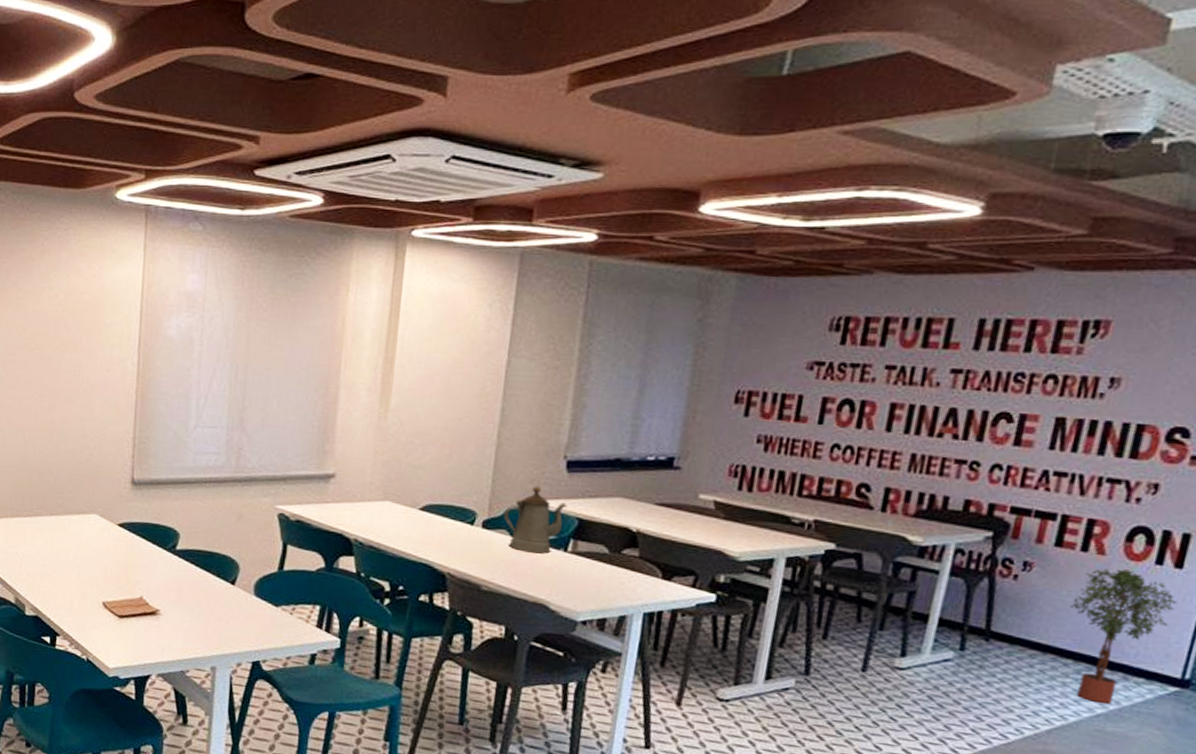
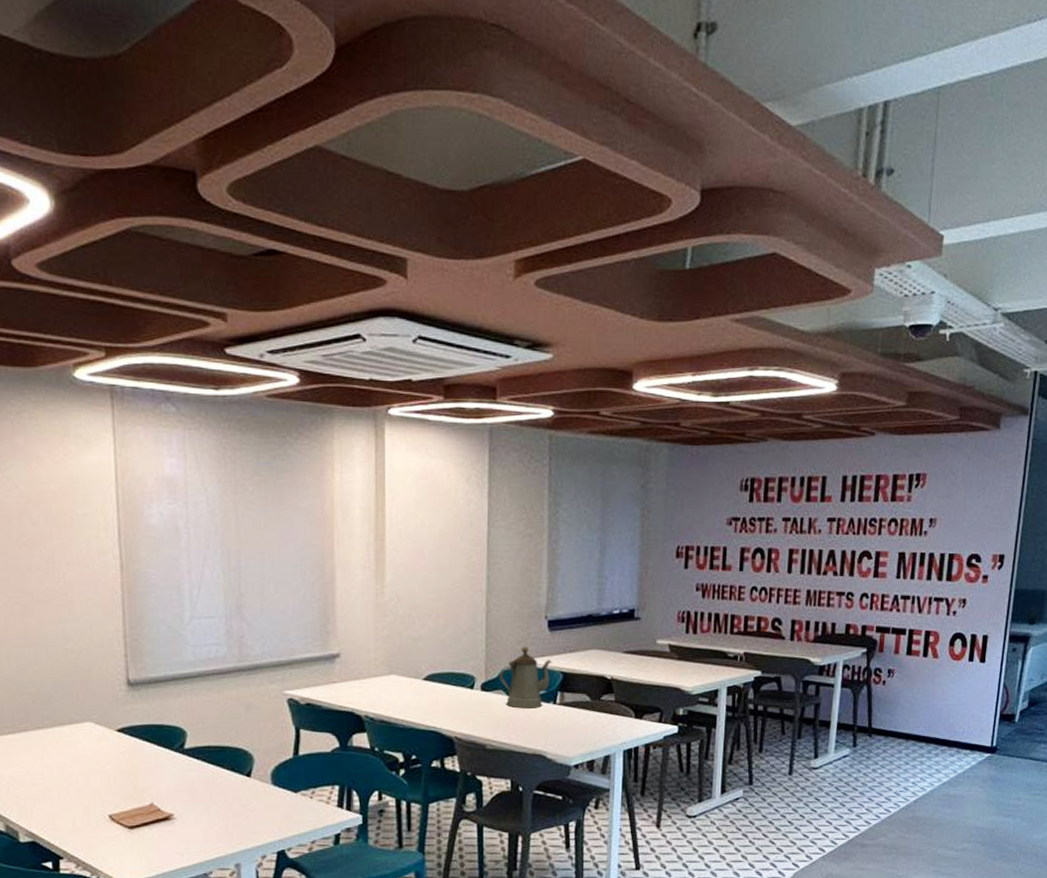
potted tree: present [1069,568,1177,704] -> none [920,668,984,774]

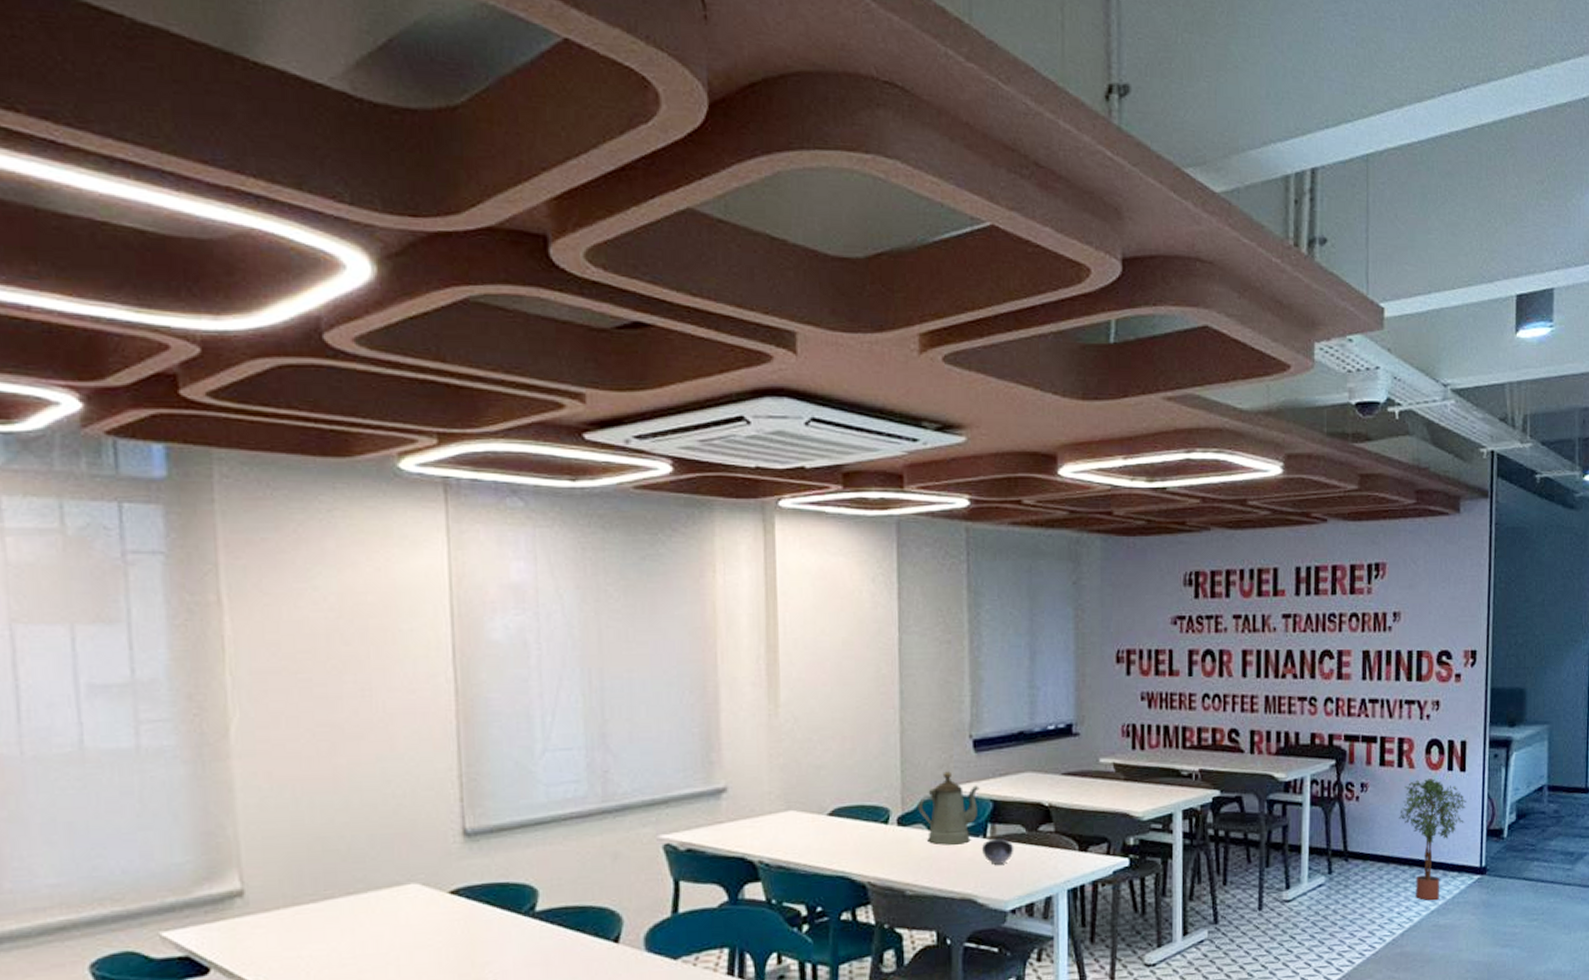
bowl: none [551,704,580,727] -> present [981,838,1014,865]
potted tree: none [920,668,984,774] -> present [1398,778,1467,901]

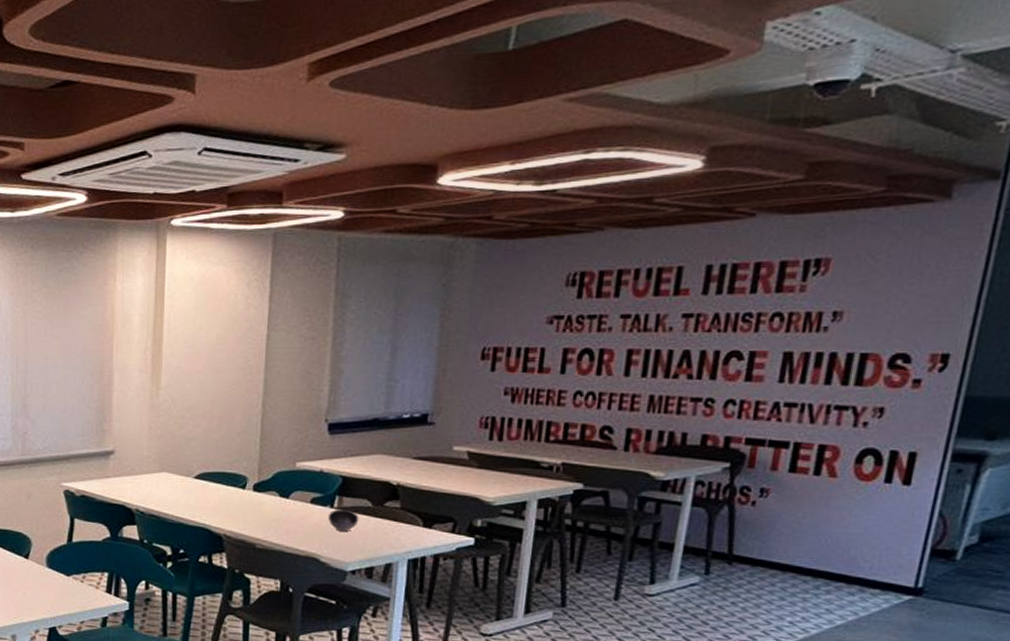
coffee pot: present [918,771,980,846] -> none [272,449,331,511]
potted tree: present [1398,778,1467,901] -> none [806,489,907,616]

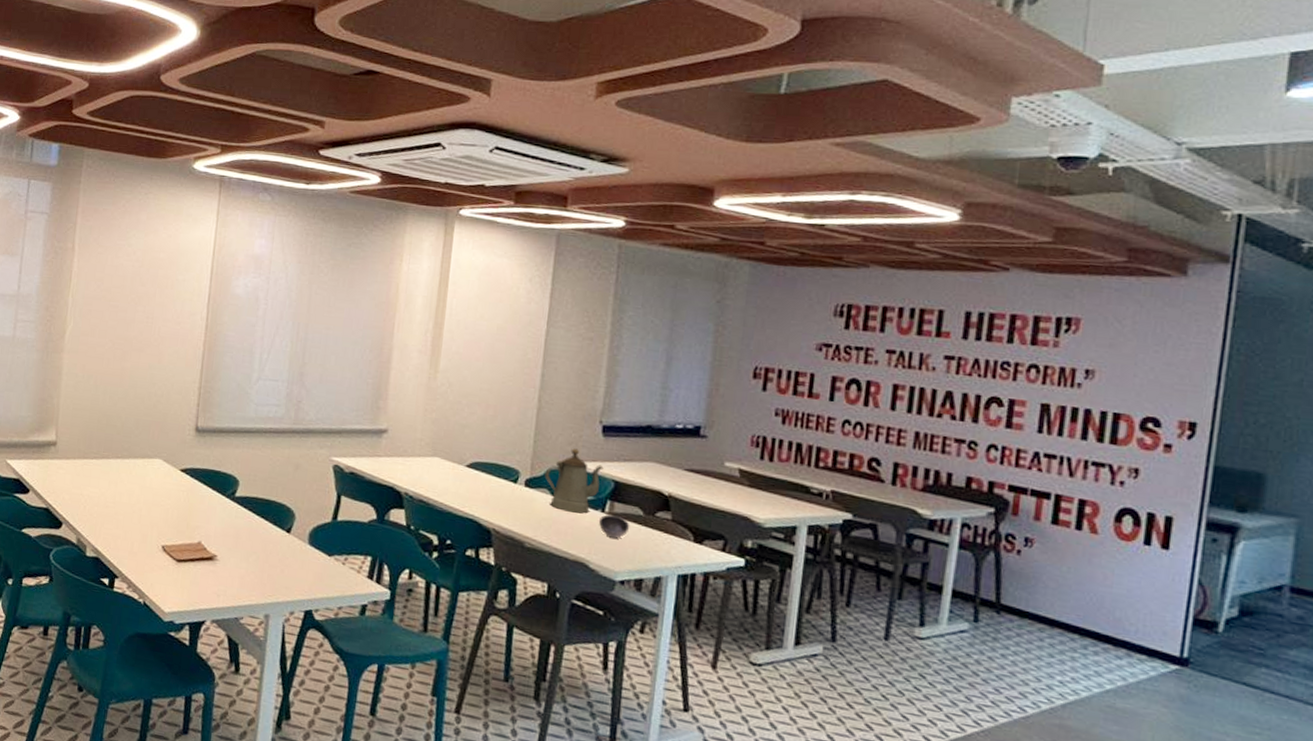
coffee pot: none [272,449,331,511] -> present [545,448,604,514]

